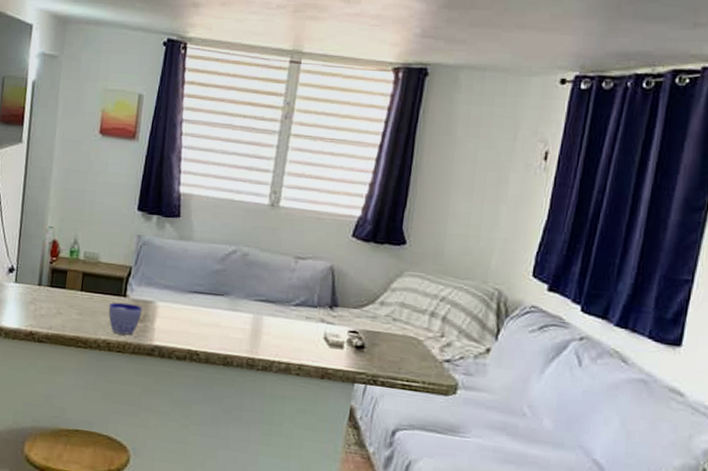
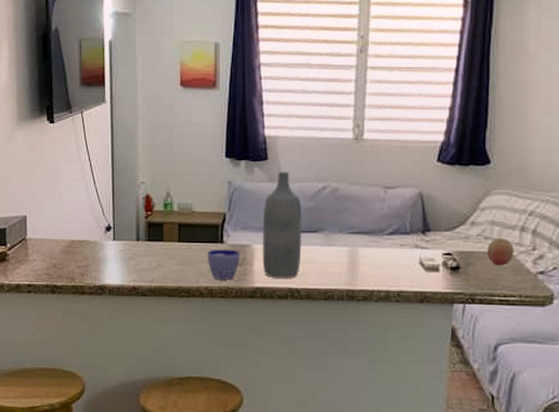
bottle: none [164,230,210,340] -> present [262,171,302,278]
fruit: none [393,320,422,350] -> present [487,237,514,266]

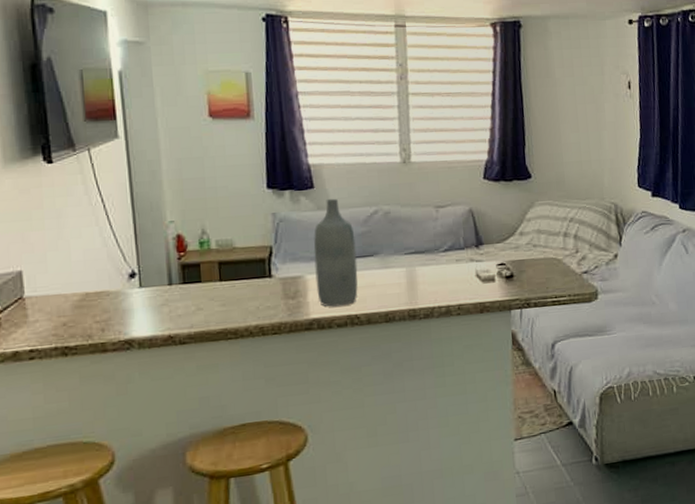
cup: present [207,249,240,280] -> none [254,282,292,316]
fruit: present [487,237,514,266] -> none [536,244,560,270]

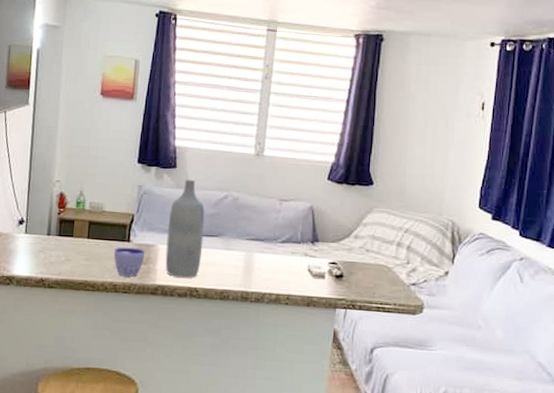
cup: none [254,282,292,316] -> present [114,247,145,277]

